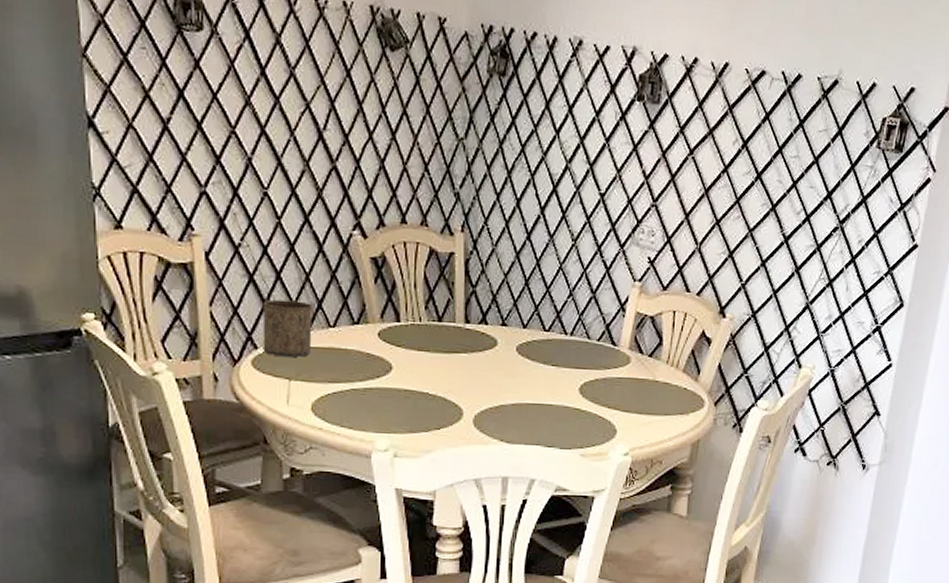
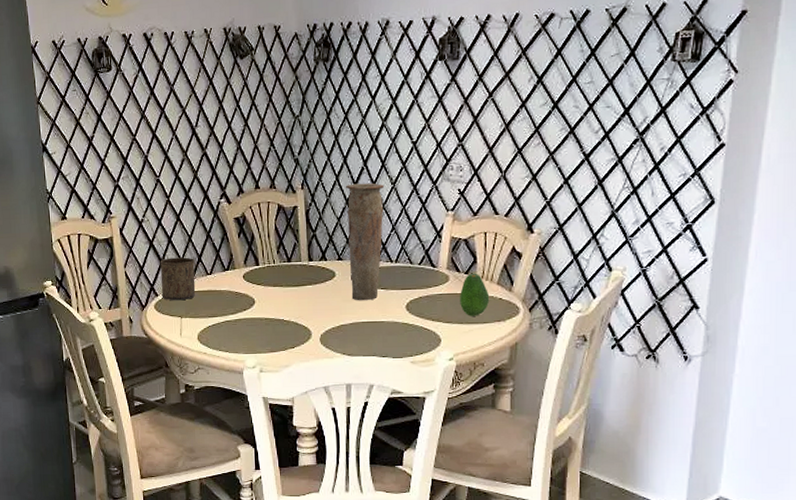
vase: none [515,233,564,379] -> present [346,183,385,301]
fruit: none [641,357,674,407] -> present [460,274,490,316]

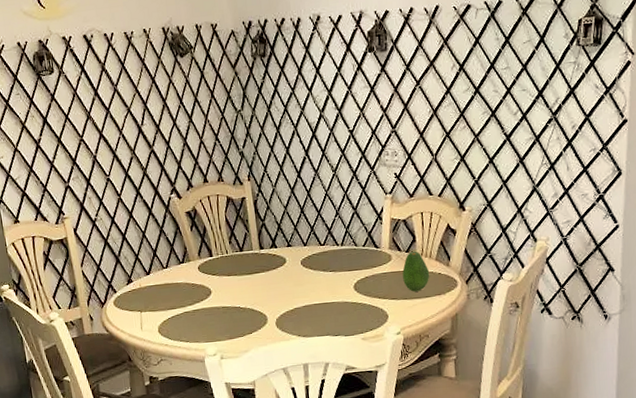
cup: present [160,257,196,301] -> none [116,253,153,296]
vase: present [346,183,385,301] -> none [290,171,328,285]

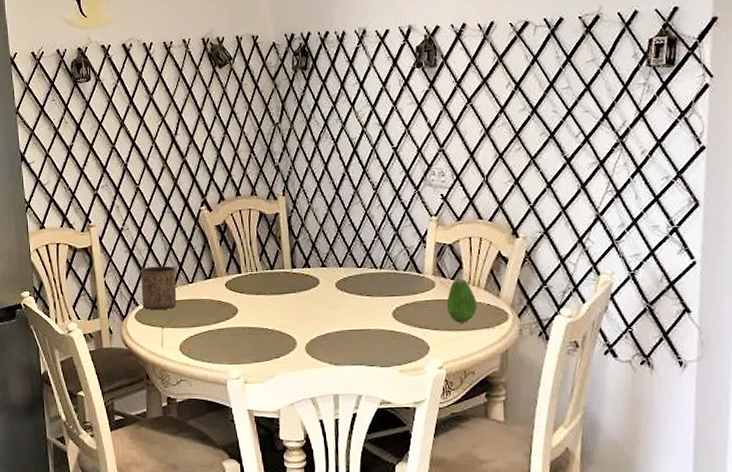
cup: none [116,253,153,296] -> present [140,266,177,311]

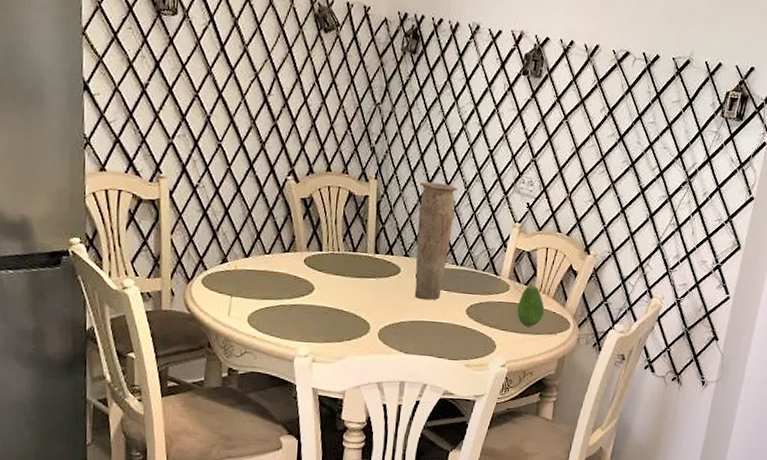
cup: present [140,266,177,311] -> none [211,230,254,278]
vase: none [327,189,367,309] -> present [414,181,458,301]

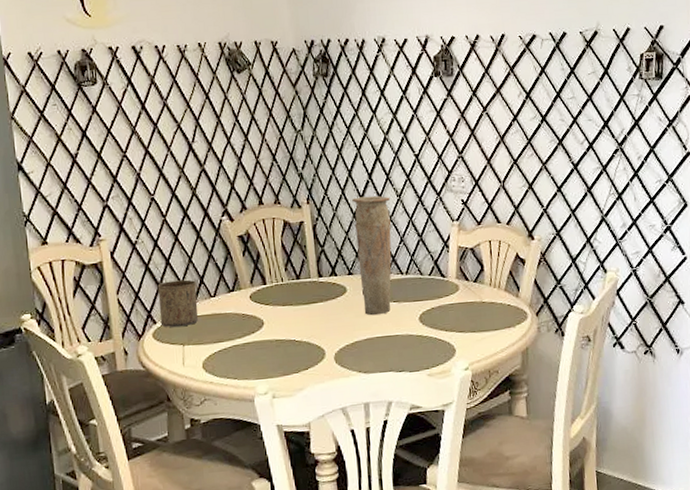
cup: none [211,230,254,278] -> present [157,279,199,328]
fruit: present [517,286,545,327] -> none [470,282,499,324]

